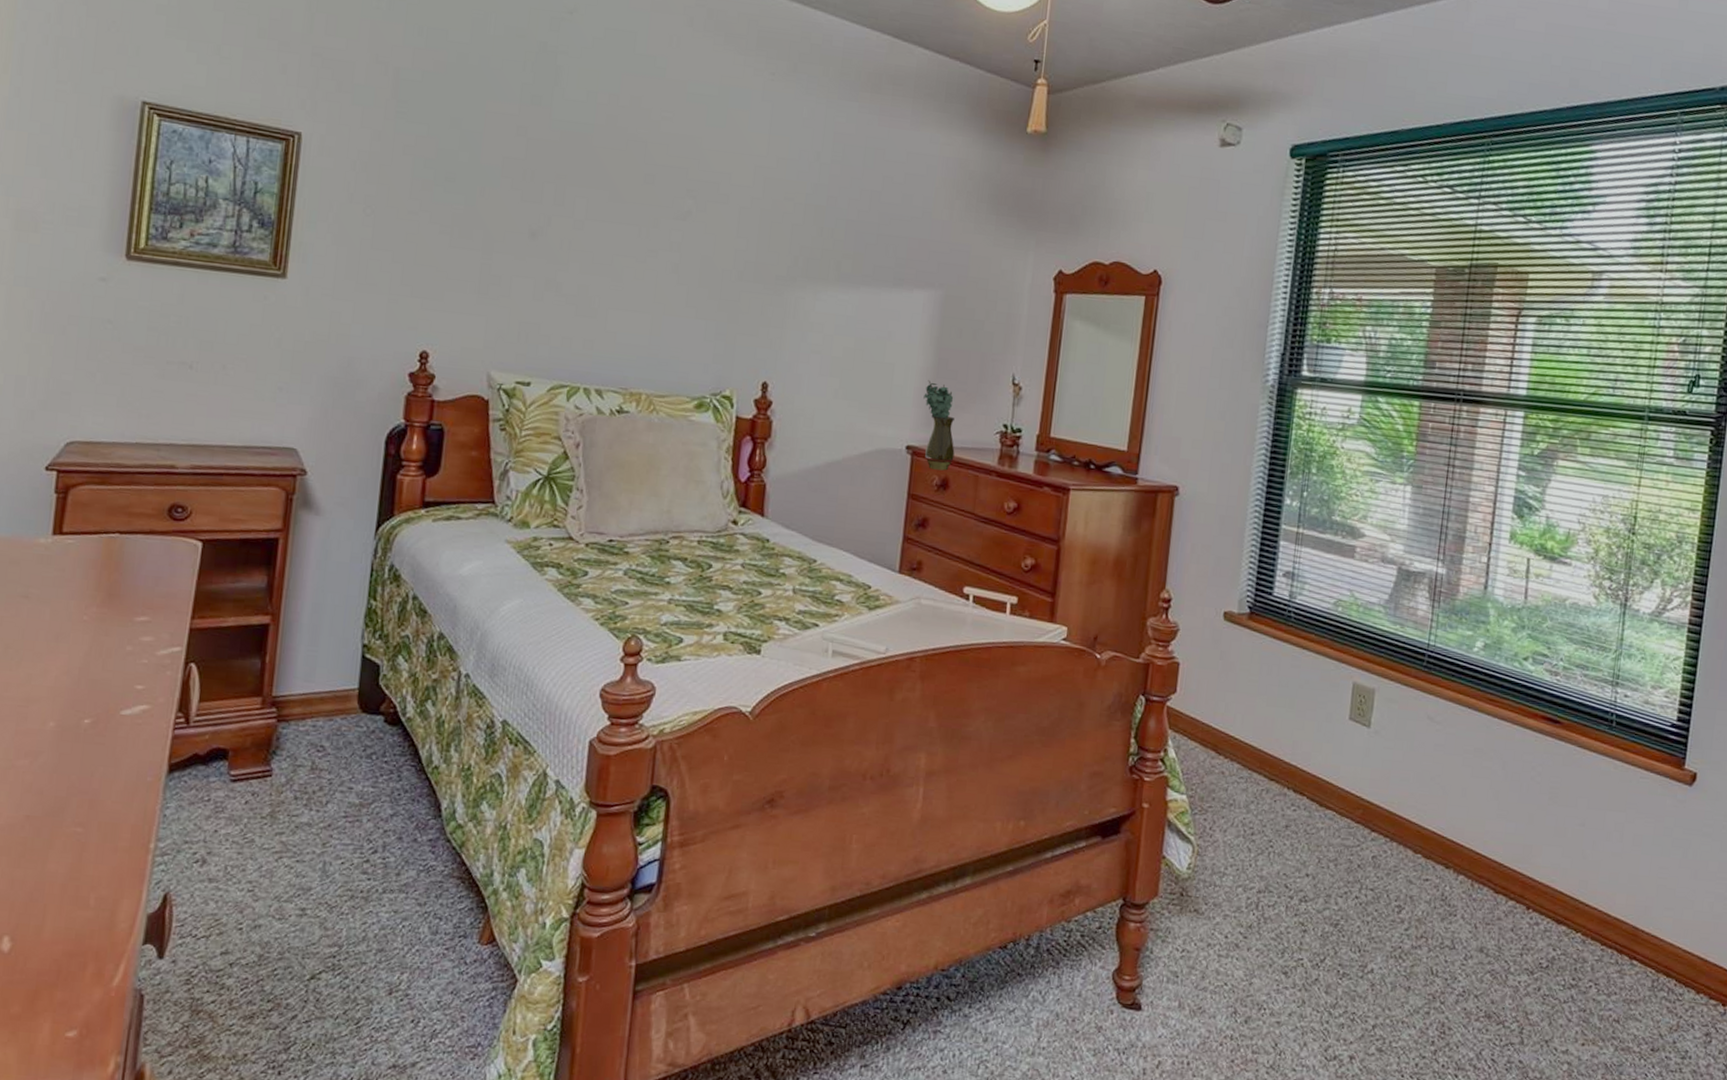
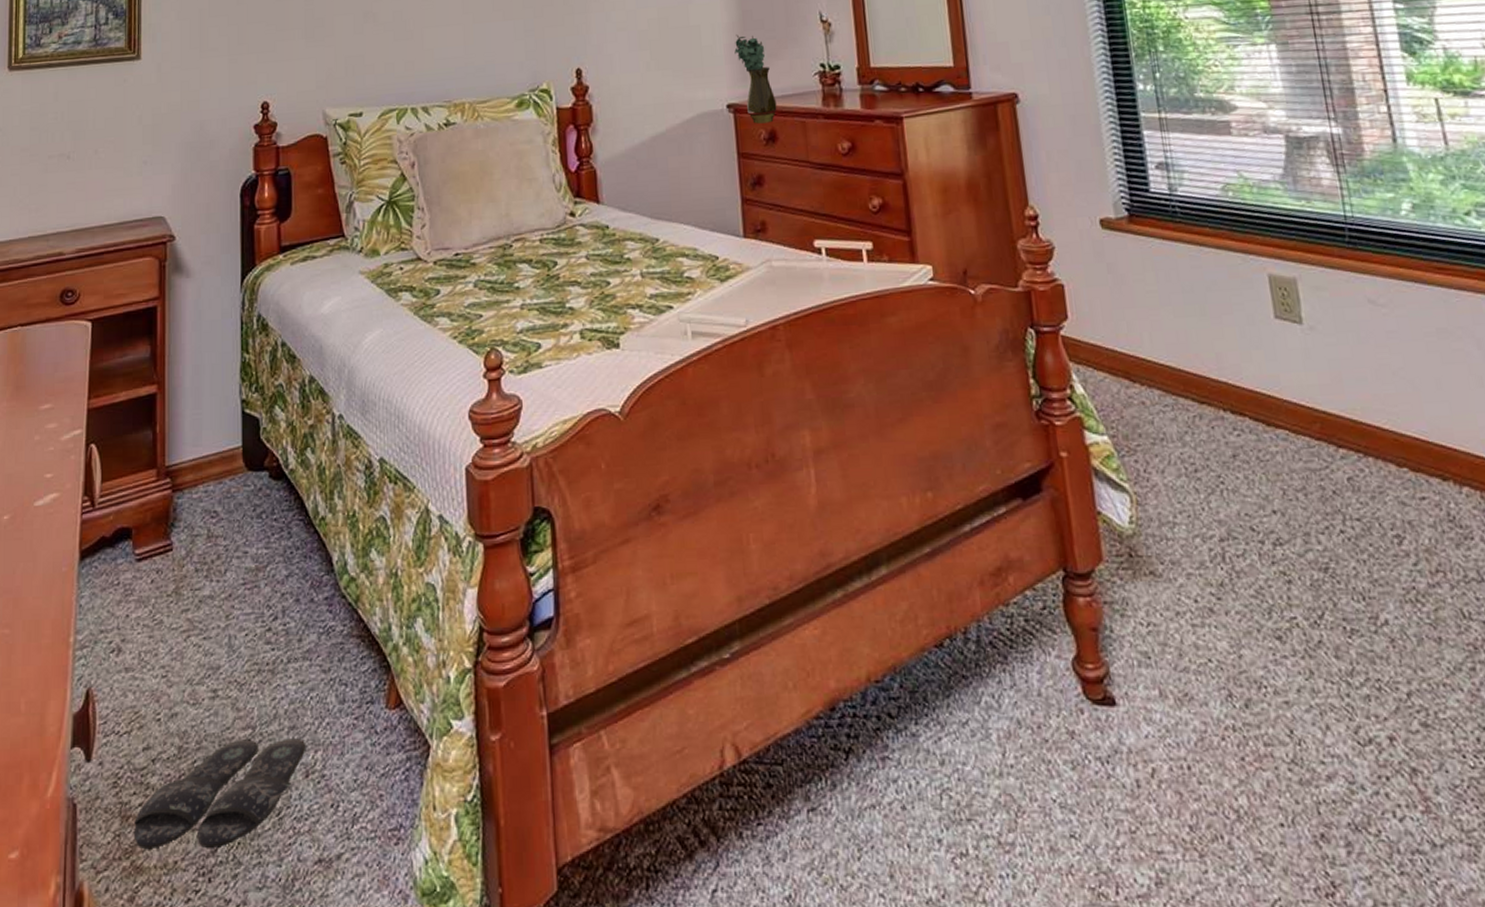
slippers: none [204,955,393,1046] -> present [134,738,306,848]

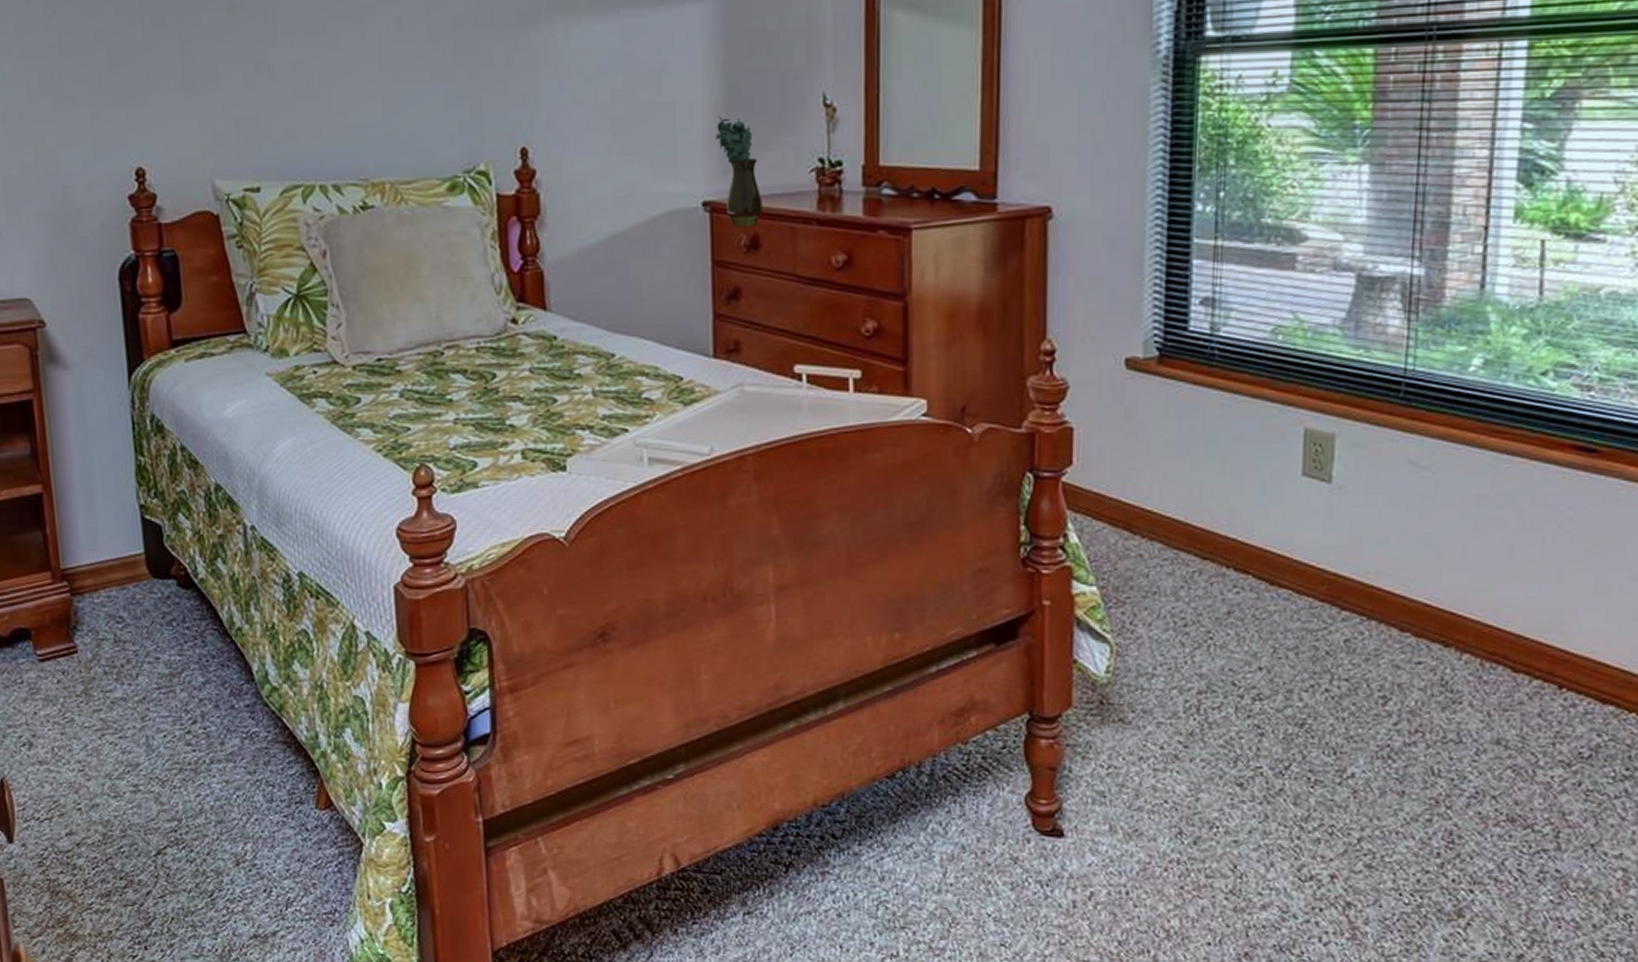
slippers: present [134,738,306,848] -> none [64,830,235,921]

